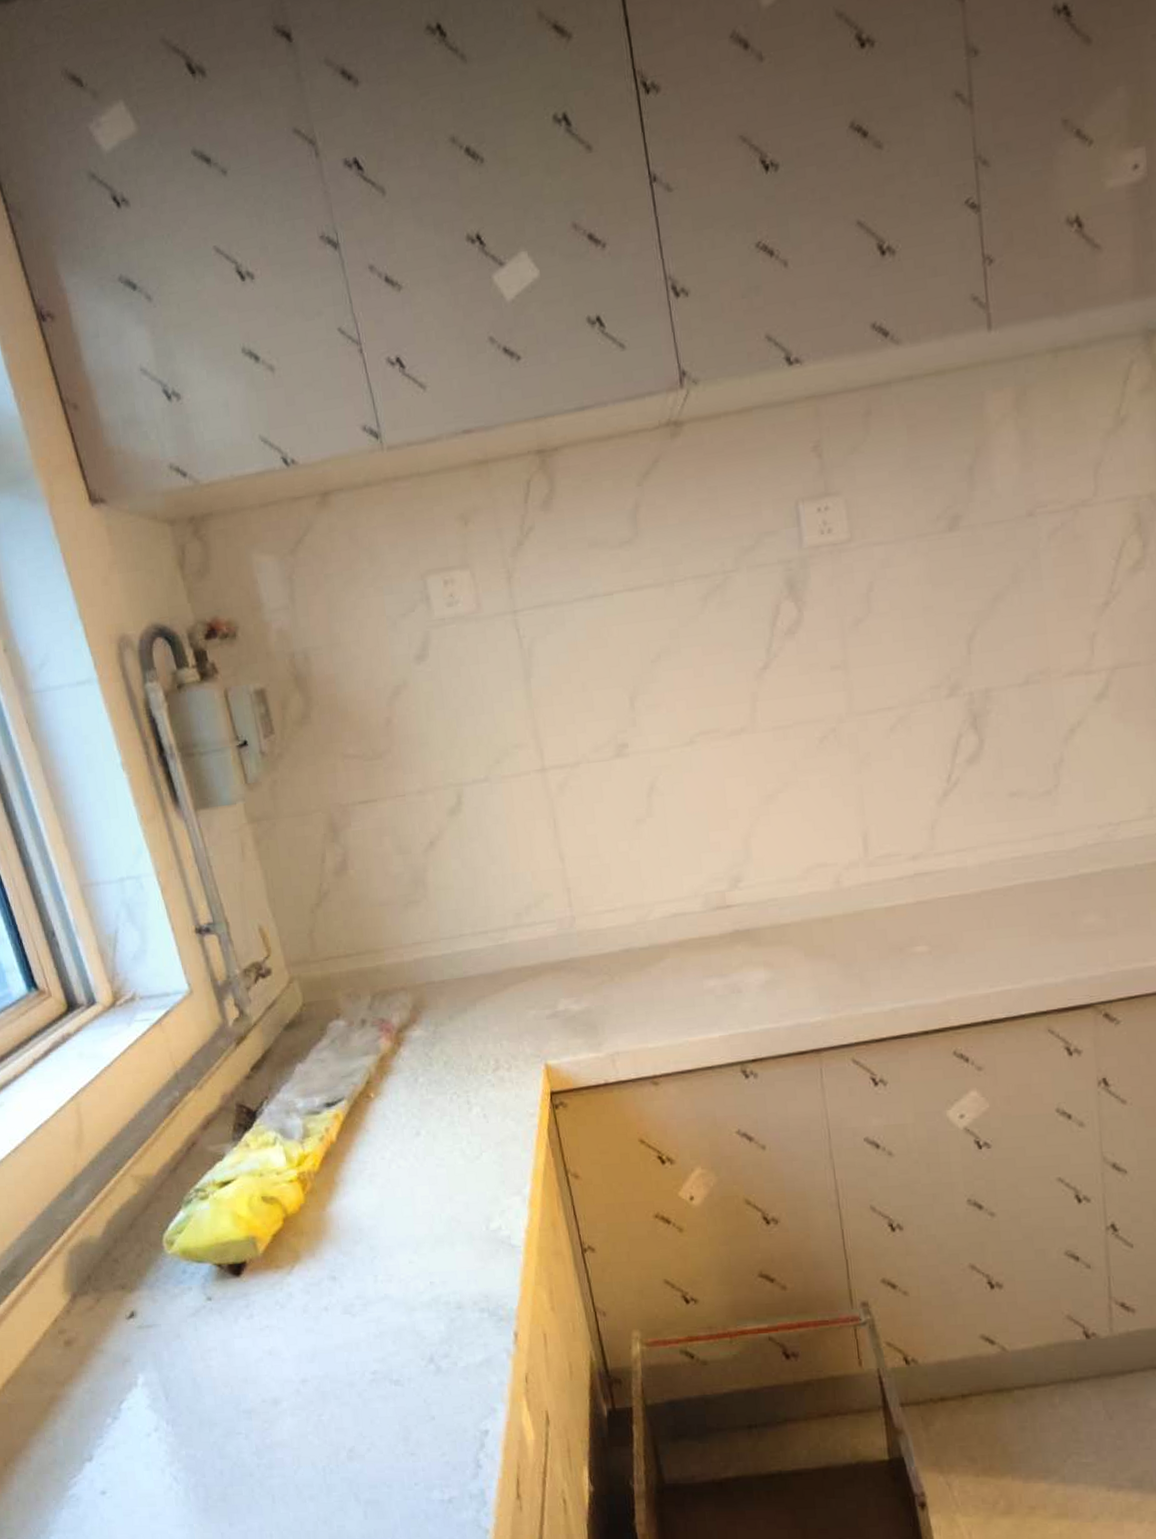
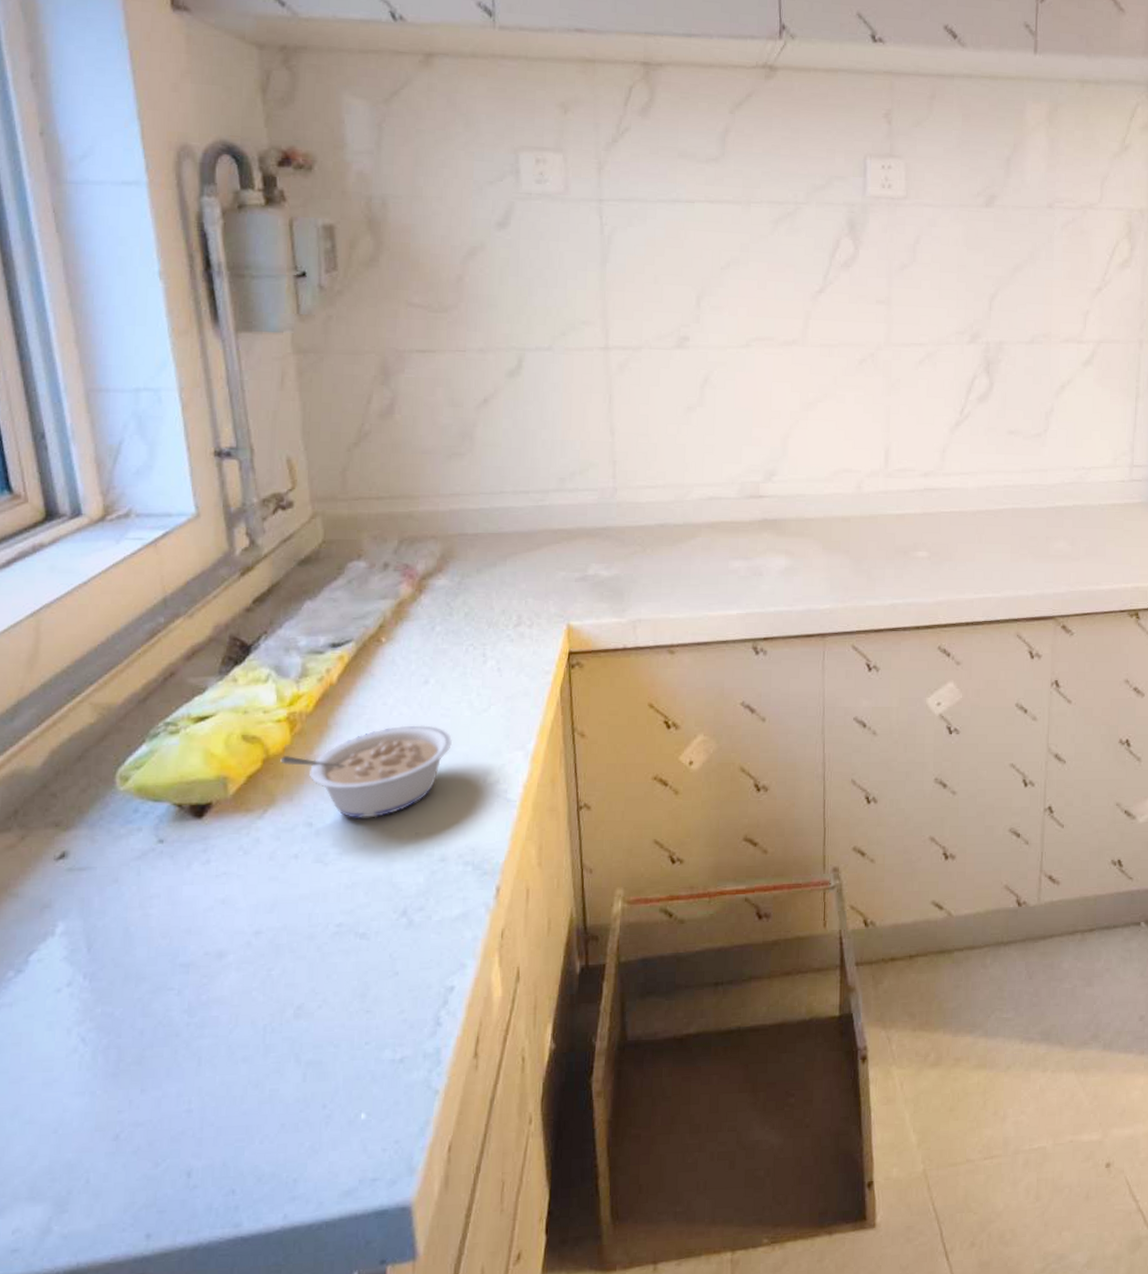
legume: none [298,1176,451,1271] -> present [280,725,452,820]

